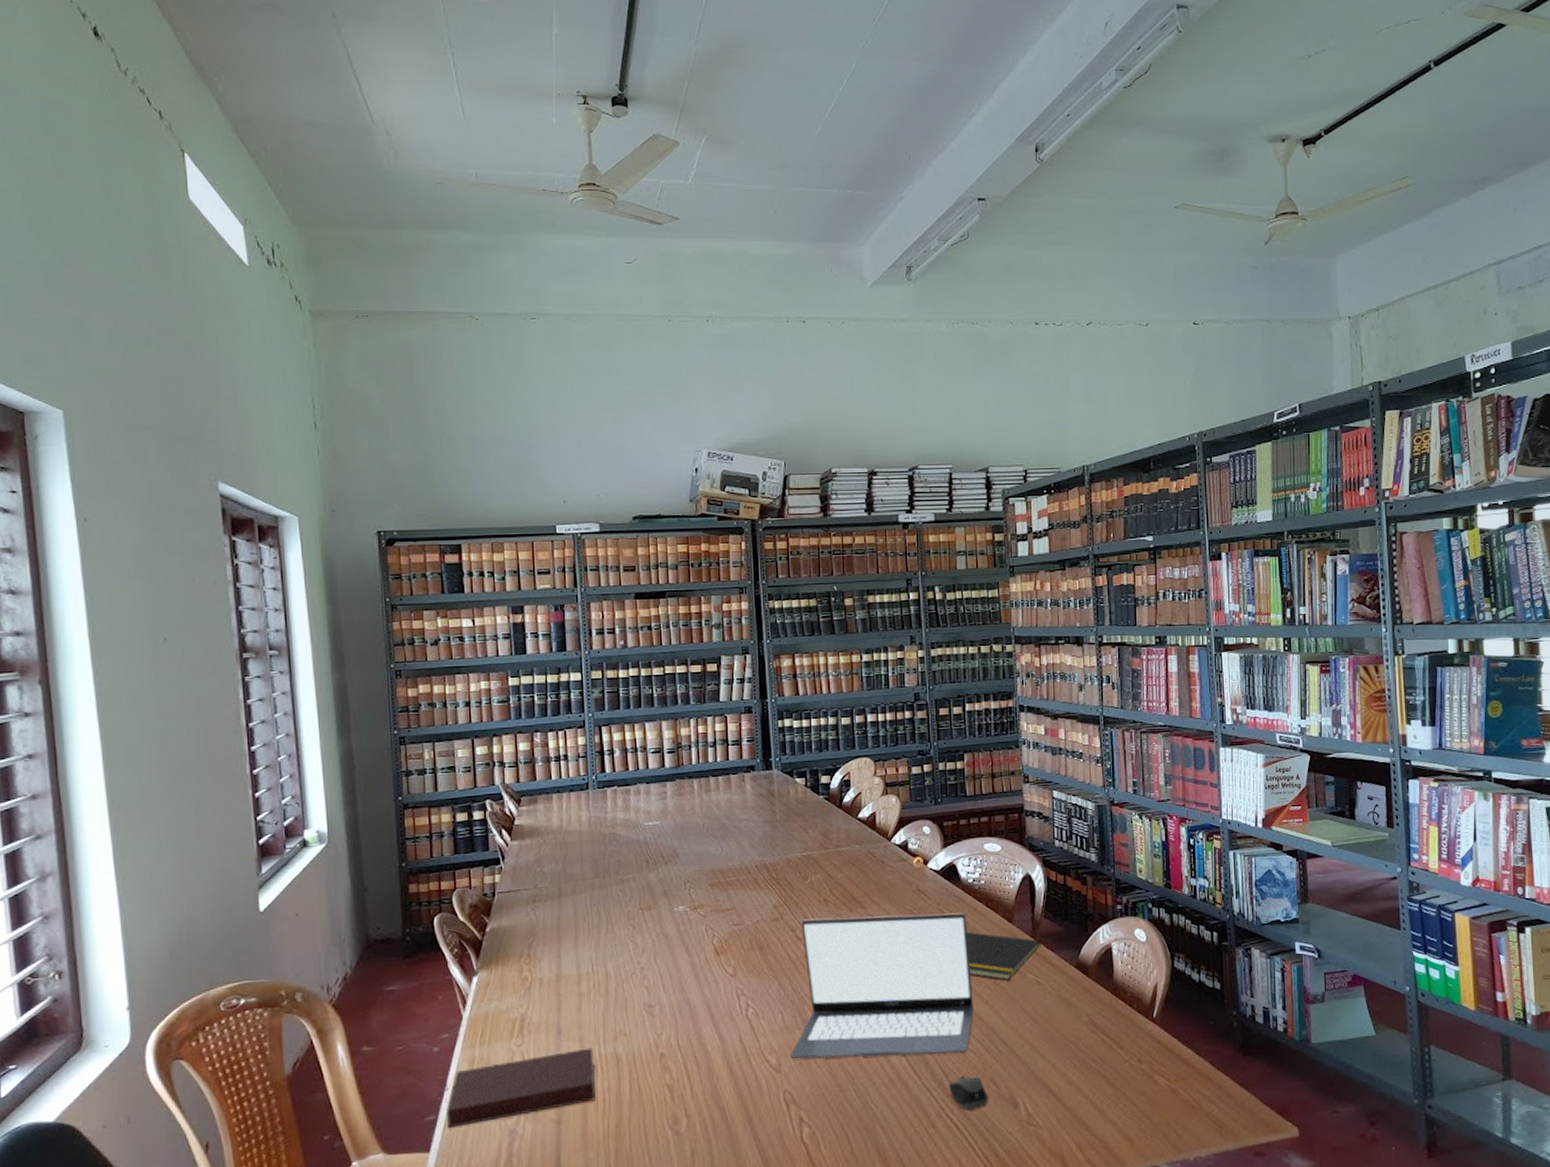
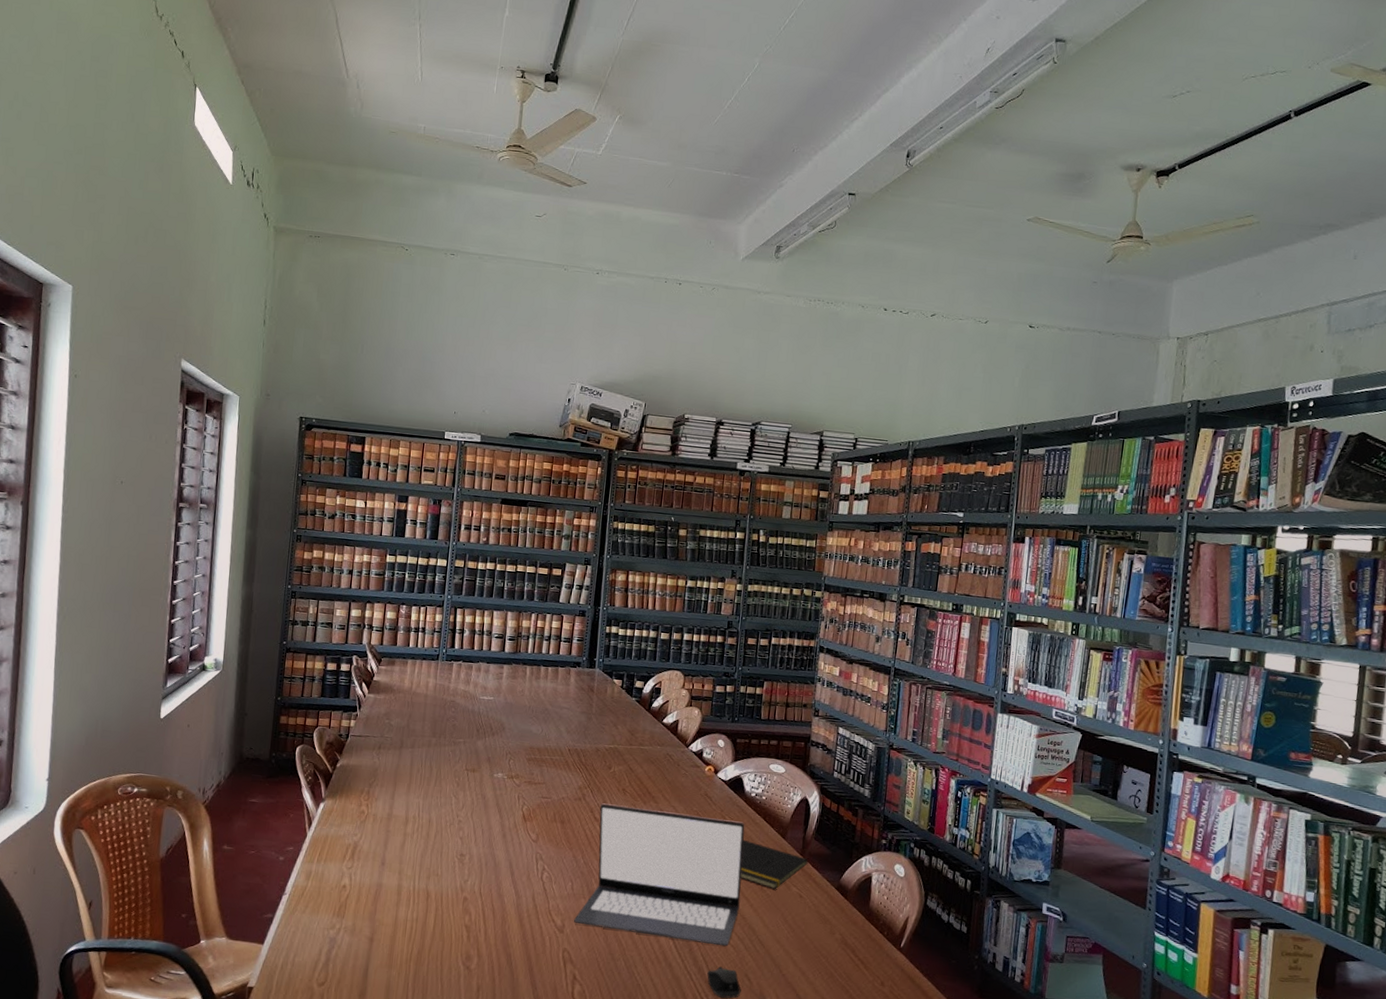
notebook: present [447,1048,596,1128] -> none [281,879,409,928]

